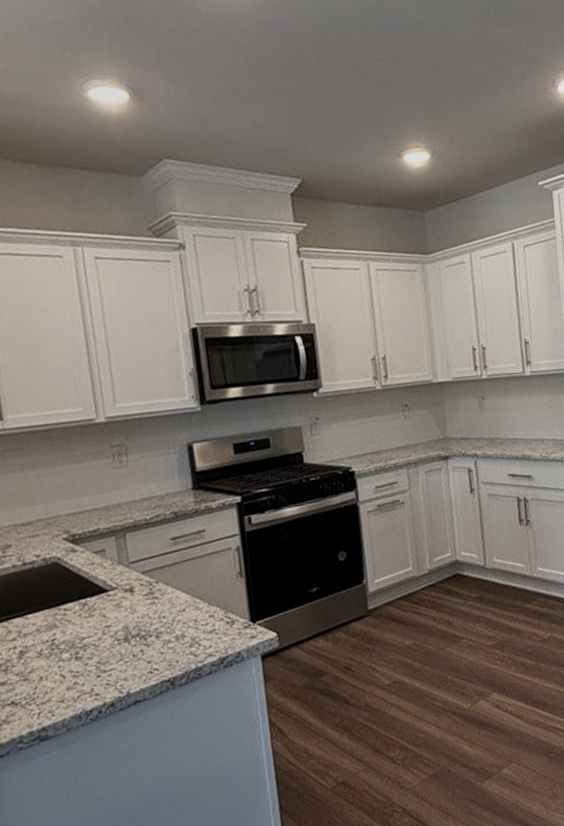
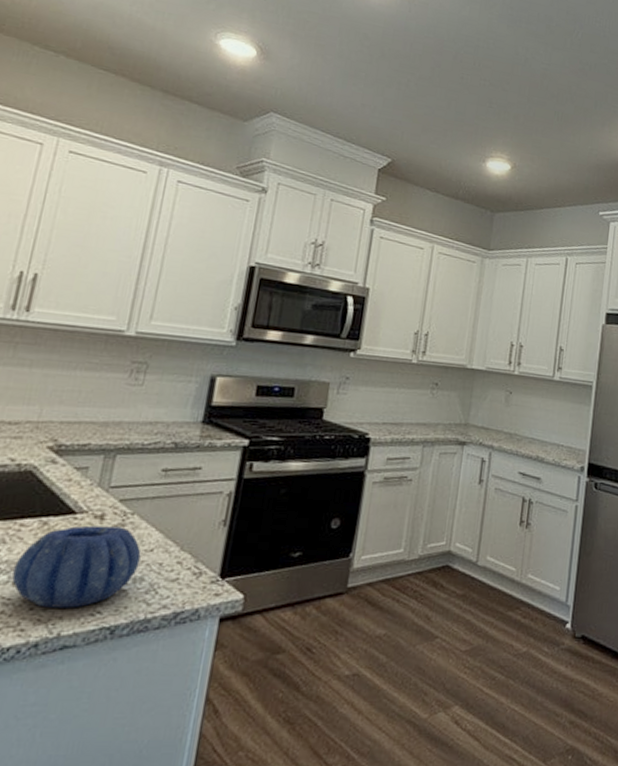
decorative bowl: none [71,595,177,674] -> present [12,525,141,608]

